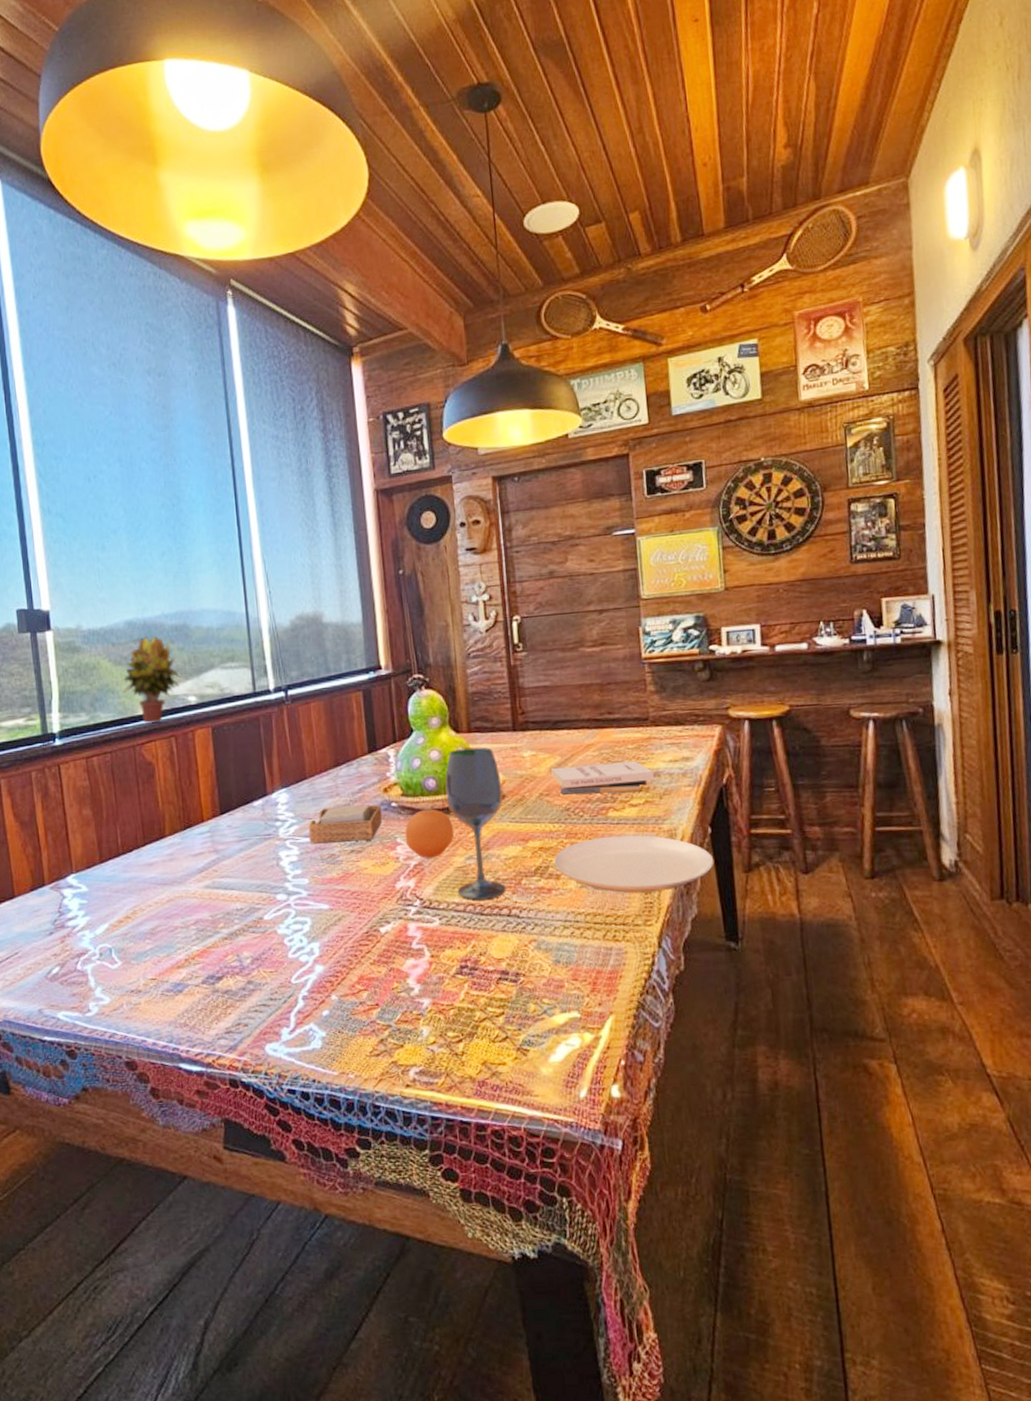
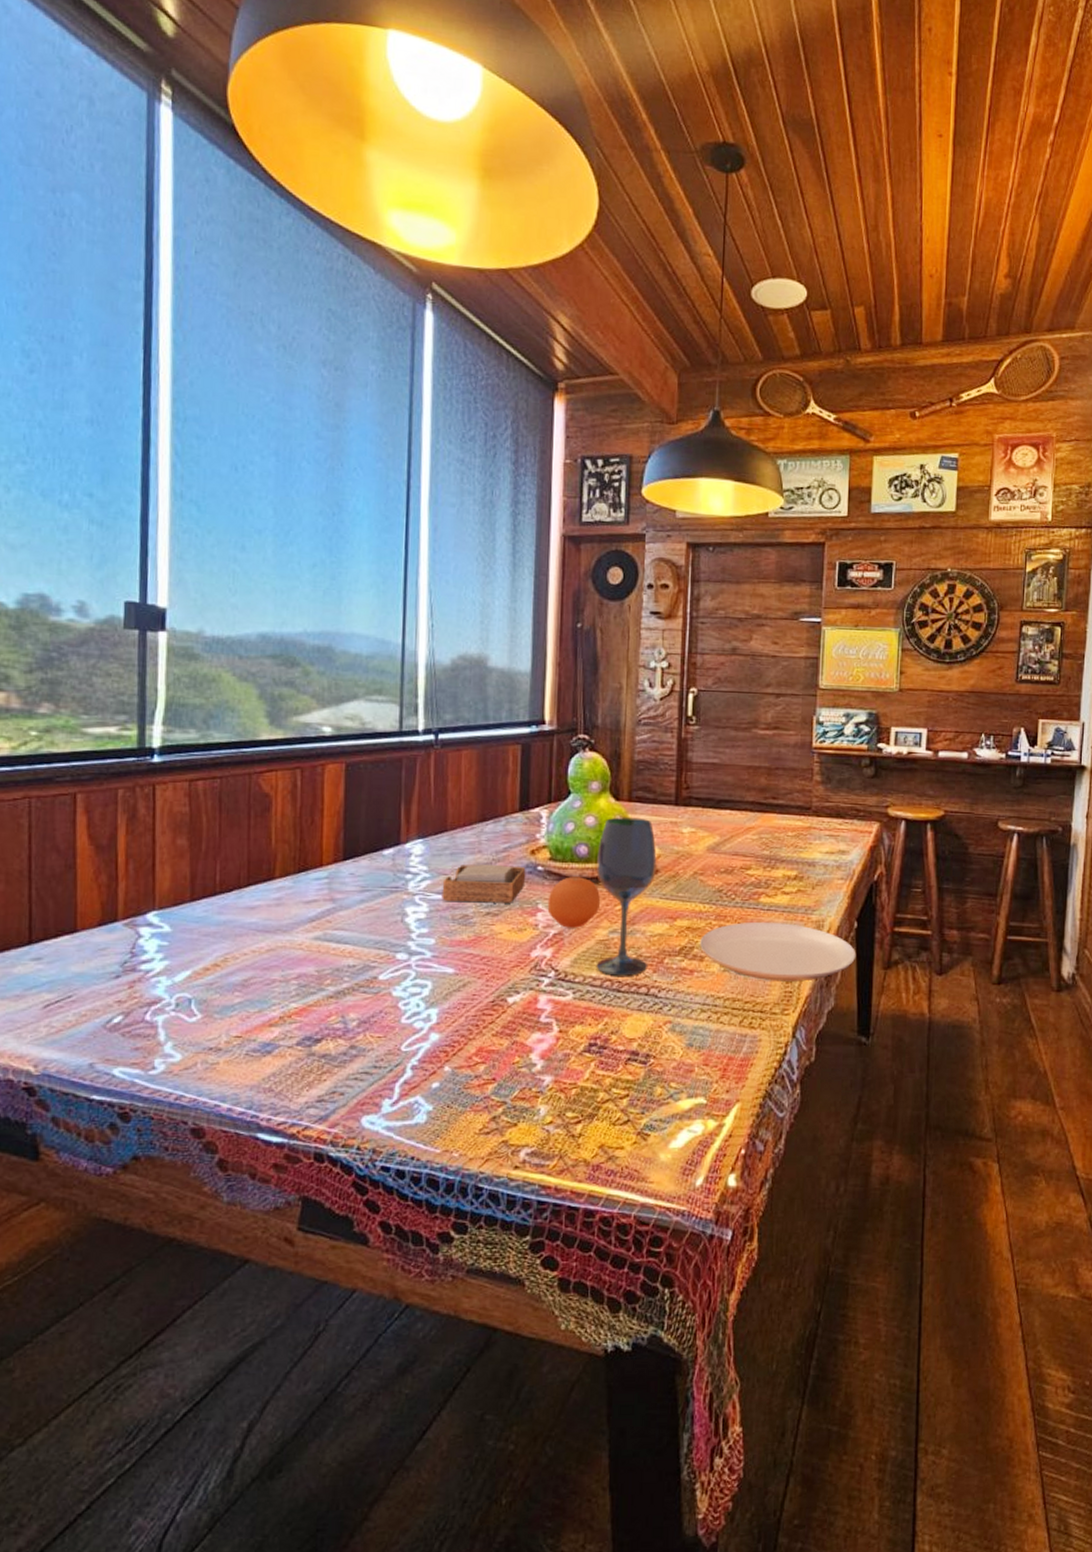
potted plant: present [122,636,181,724] -> none [244,654,316,752]
books: present [550,761,654,795] -> none [707,847,809,880]

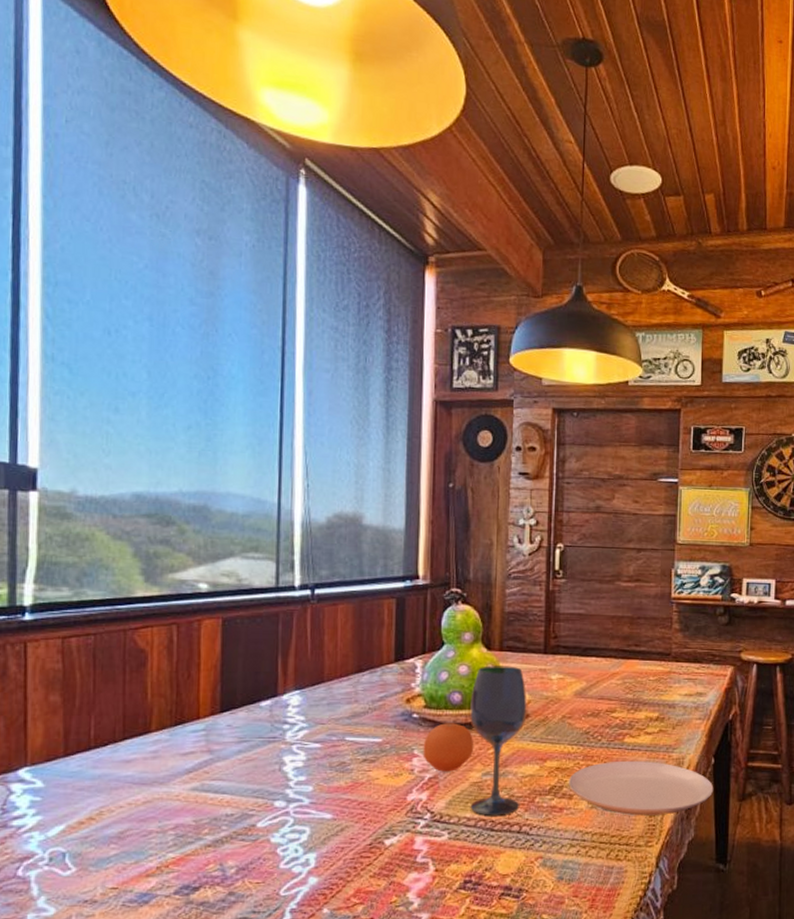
napkin holder: present [442,864,526,903] -> none [319,713,402,750]

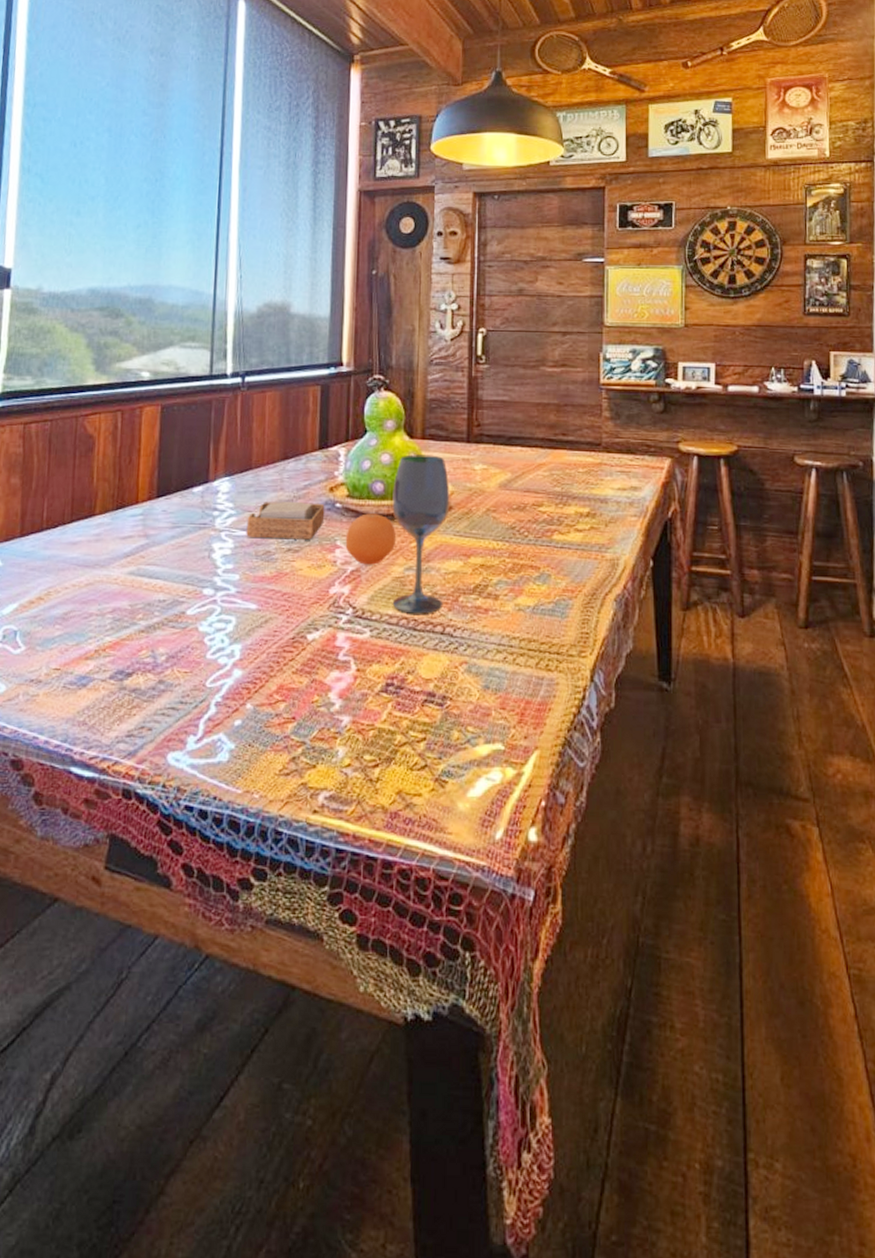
napkin holder: none [319,713,402,750] -> present [246,501,325,540]
plate: present [569,760,714,816] -> none [494,559,654,622]

